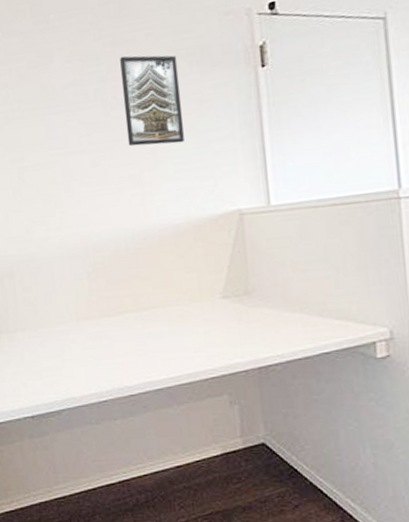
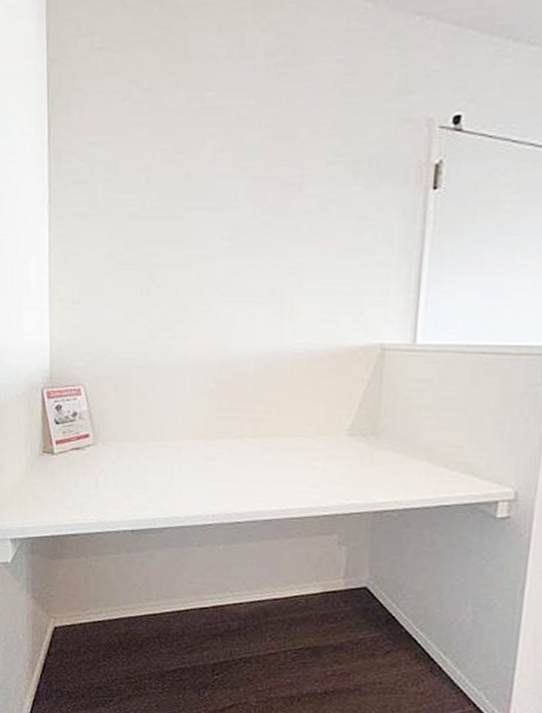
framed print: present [120,55,184,147] -> none [273,153,342,262]

